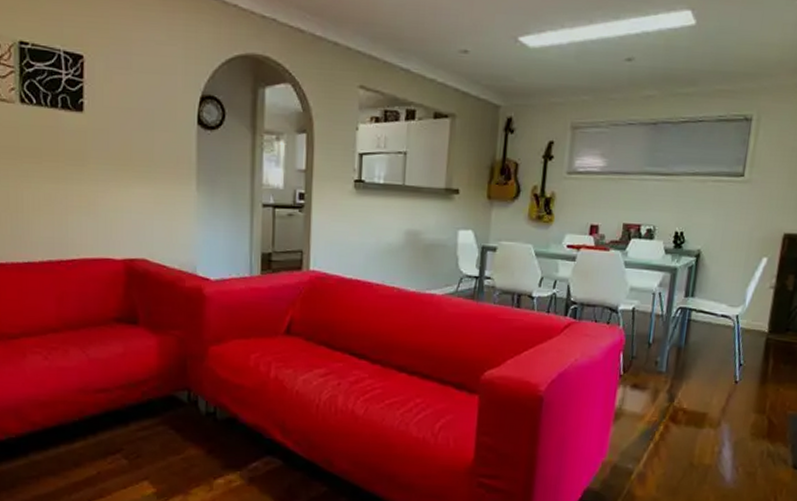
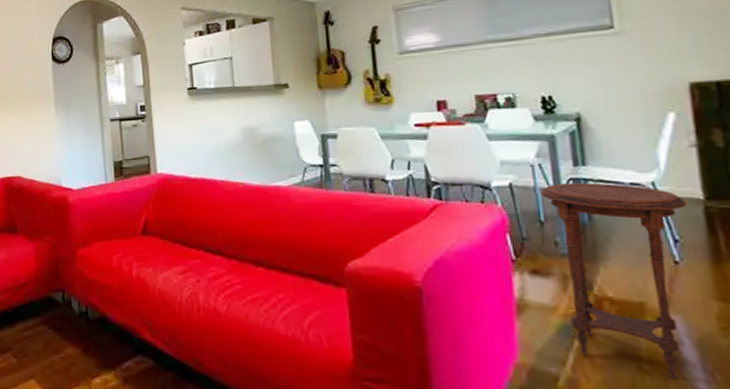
side table: none [652,311,756,472] -> present [539,182,688,379]

